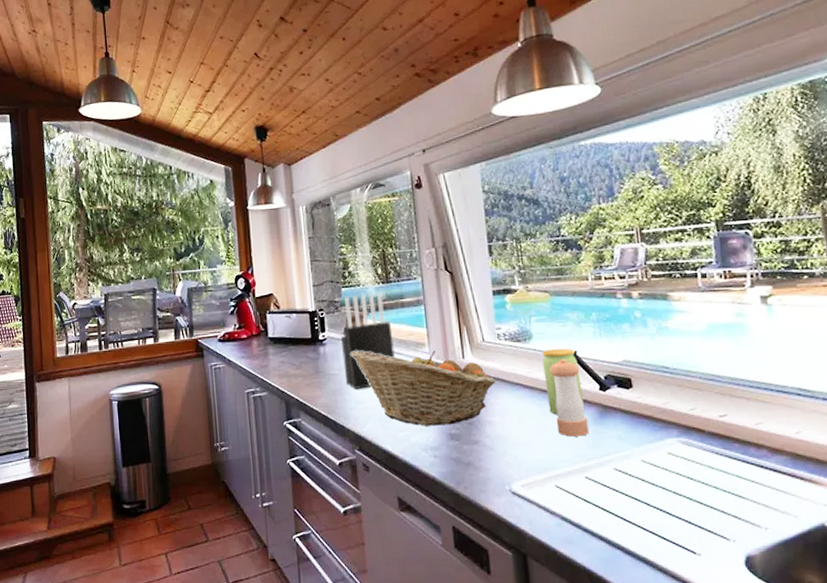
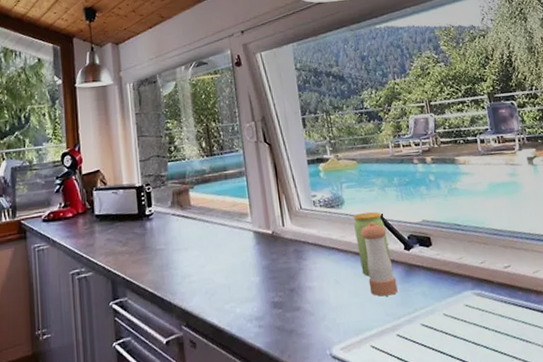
knife block: present [341,293,395,389] -> none [168,166,219,263]
fruit basket: present [350,350,496,426] -> none [177,219,314,297]

